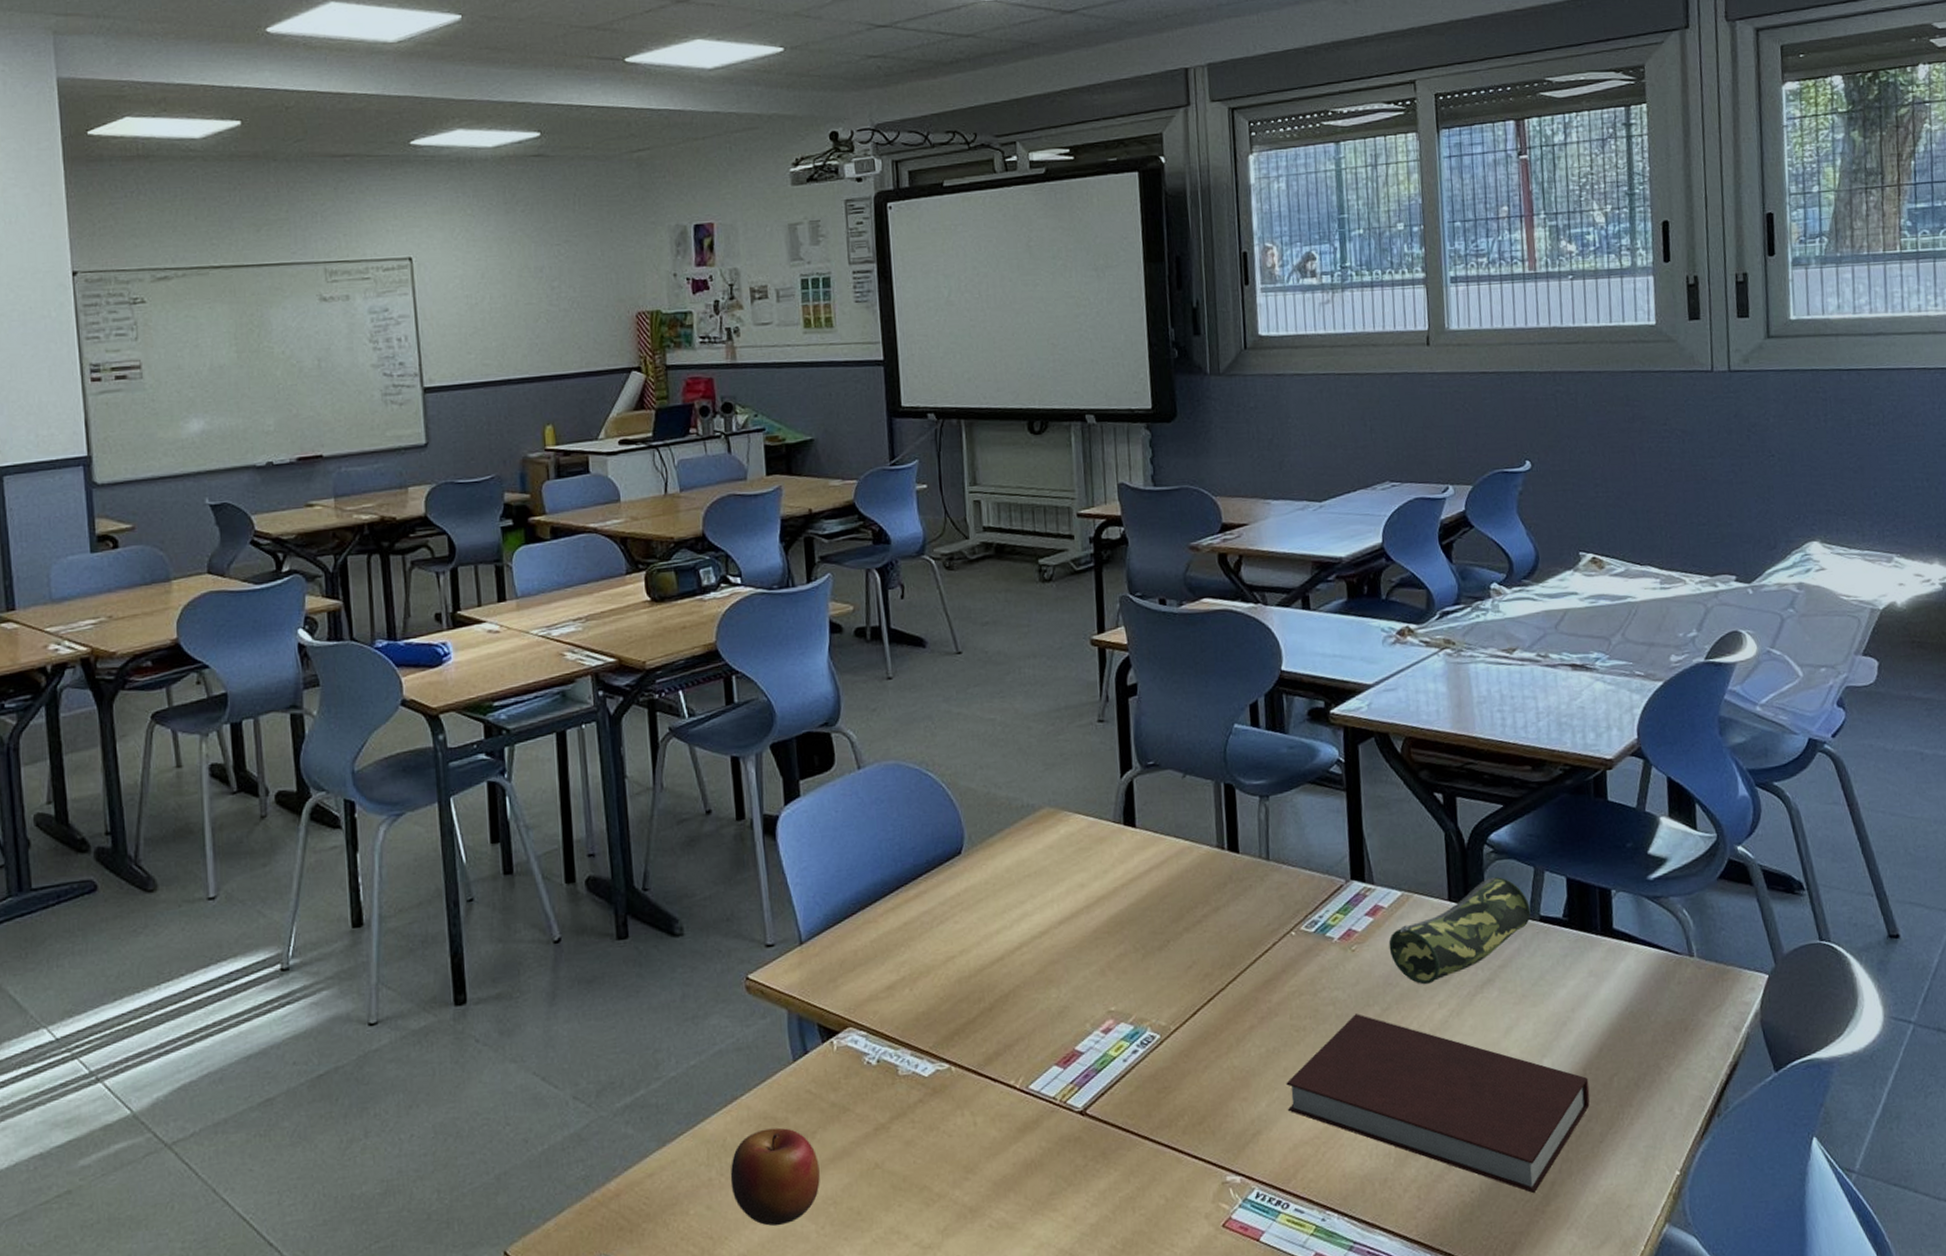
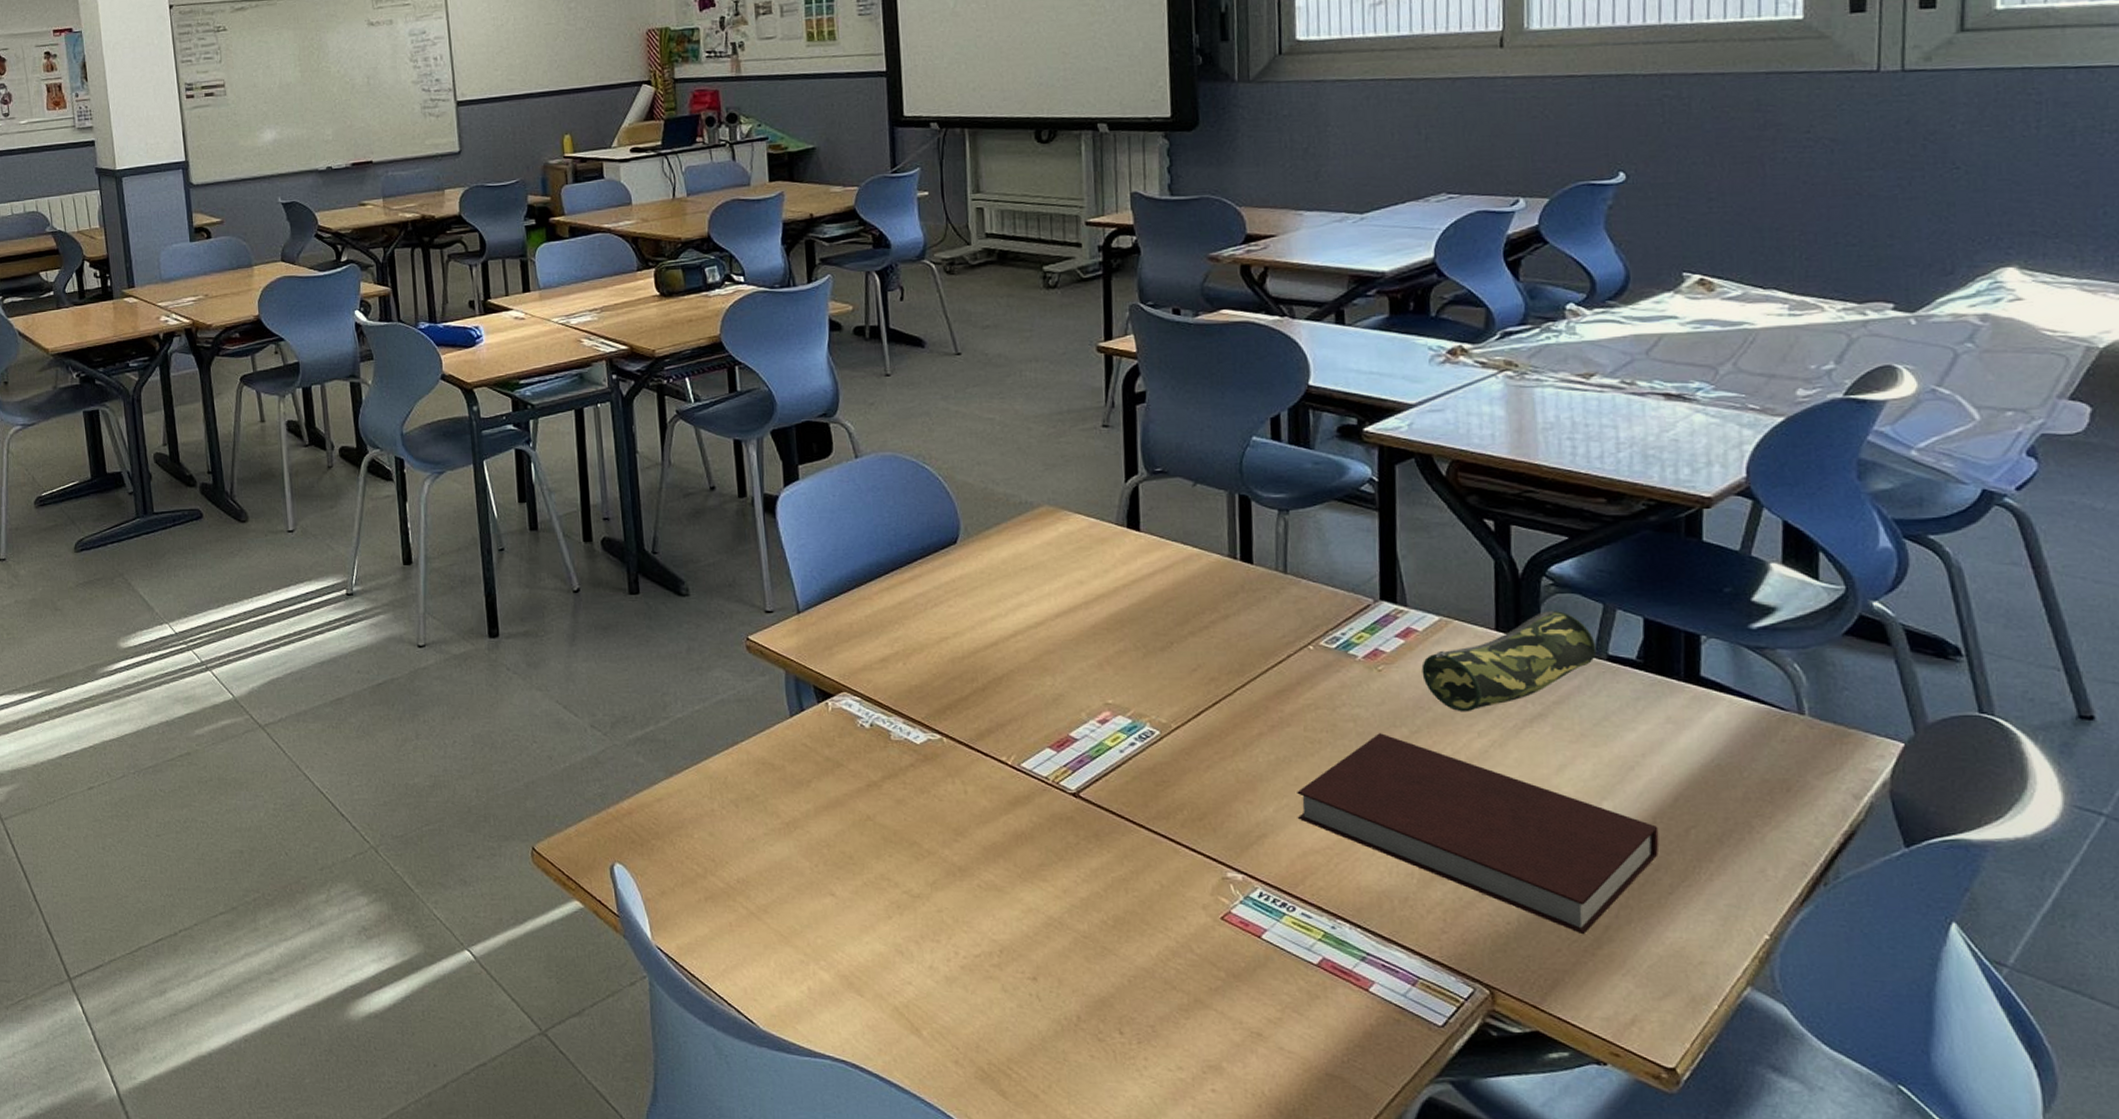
apple: present [730,1127,820,1226] -> none [730,773,815,858]

